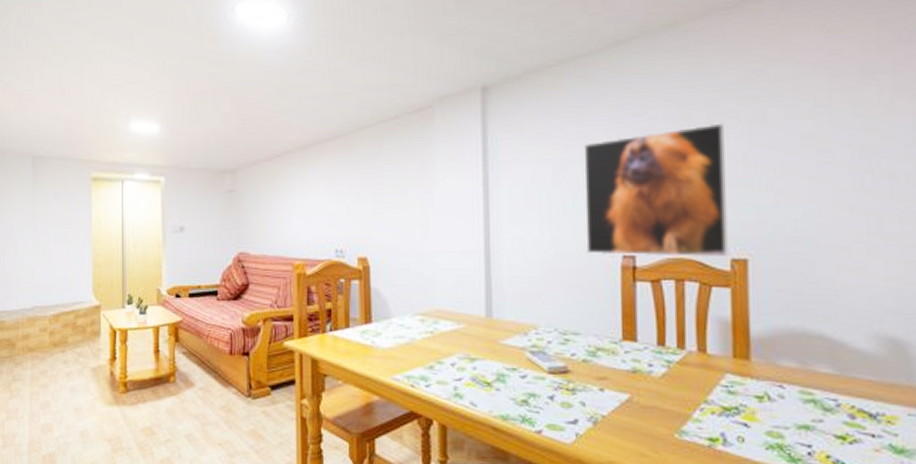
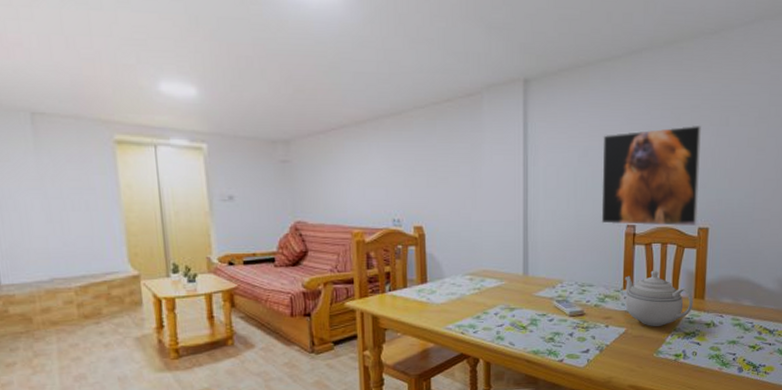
teapot: none [624,316,732,395] -> present [625,270,693,326]

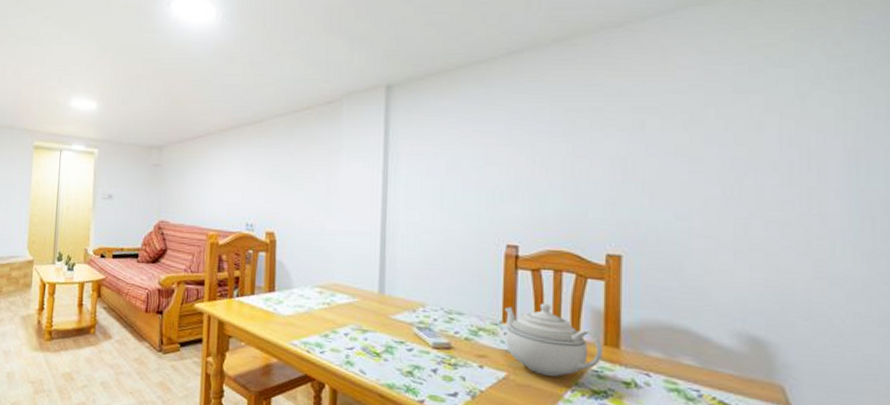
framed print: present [601,124,701,227] -> none [474,130,606,253]

